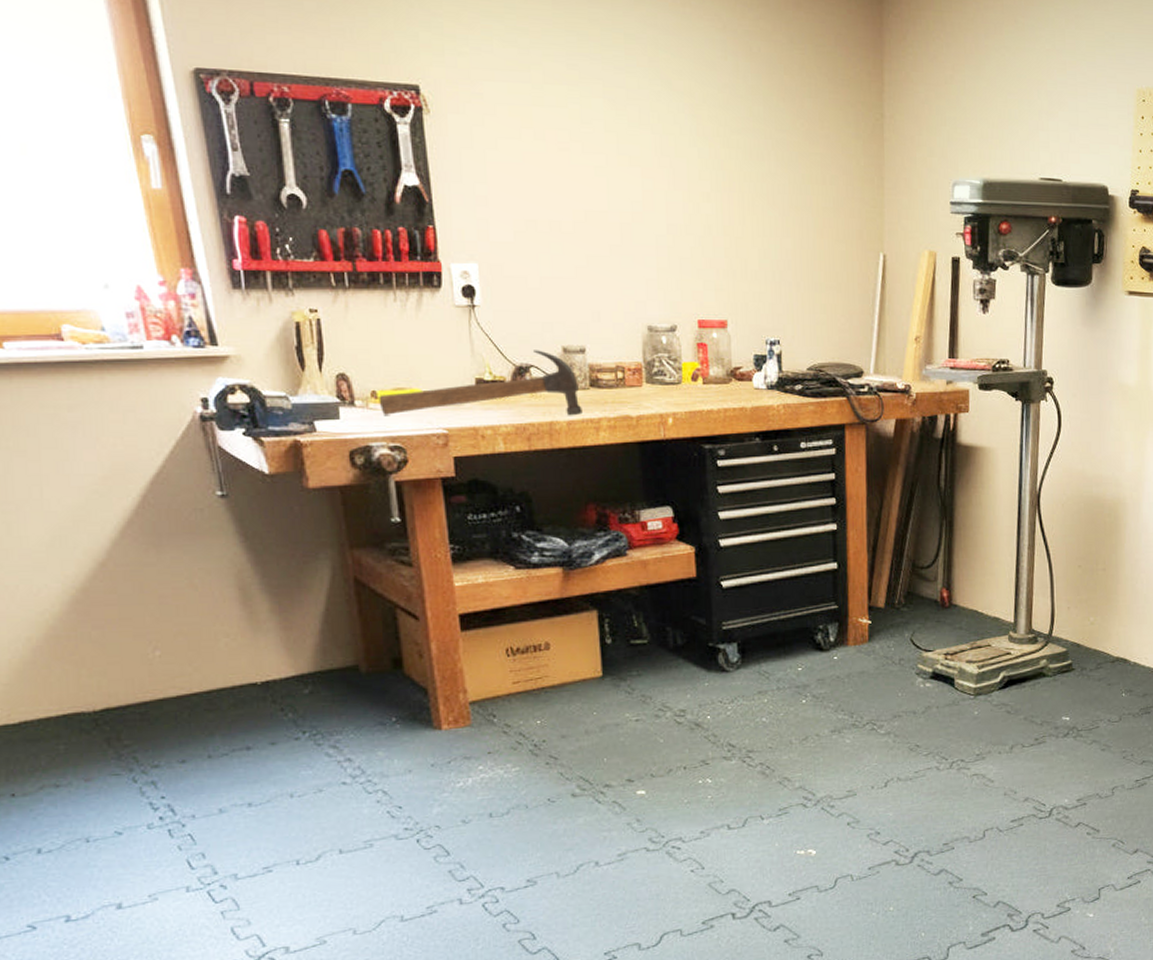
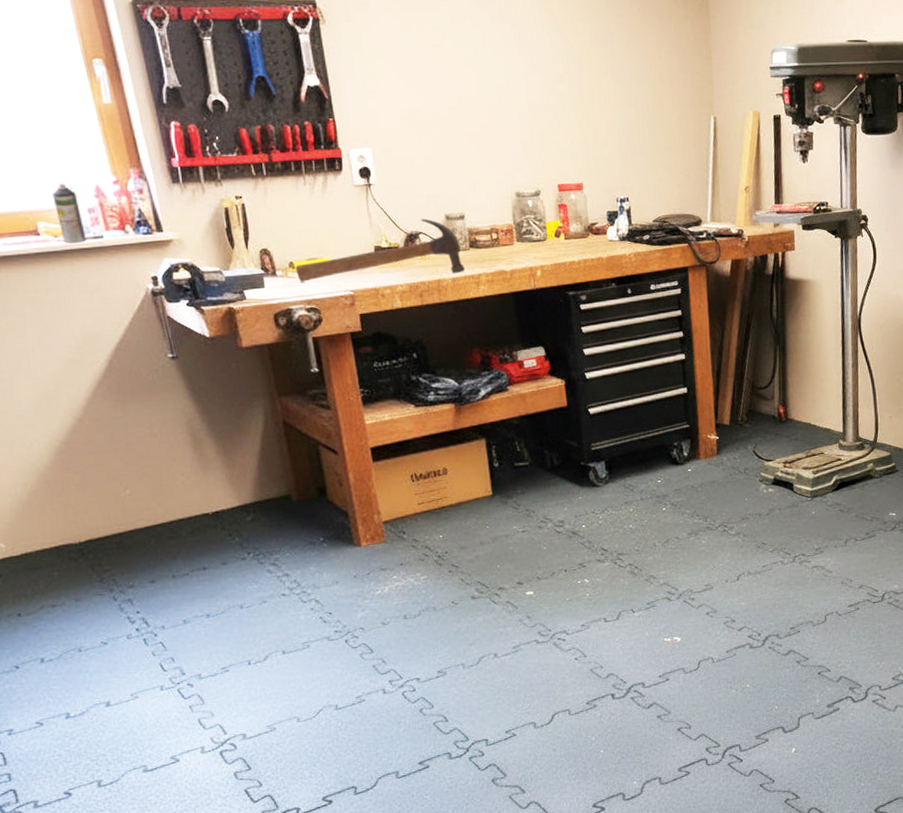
aerosol can: none [82,281,123,354] -> present [53,184,87,244]

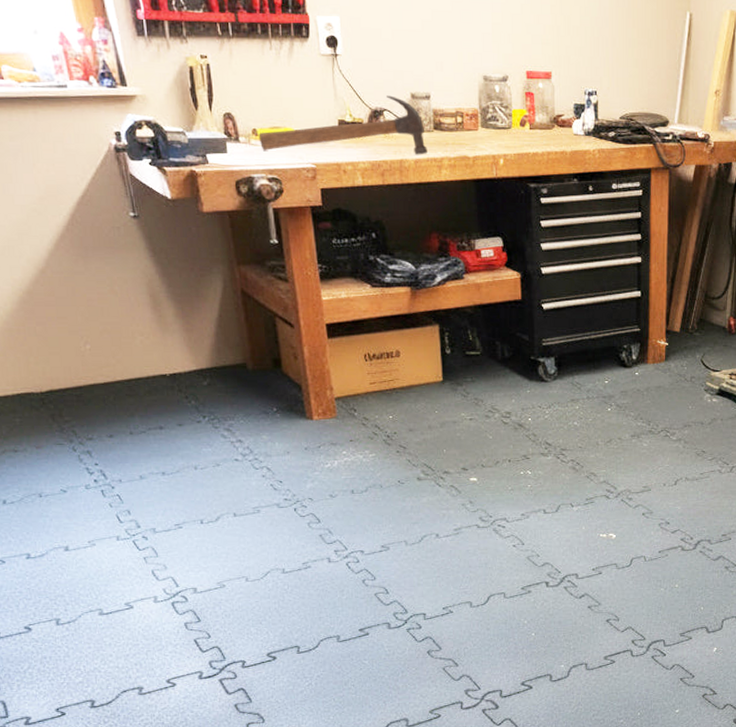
aerosol can: present [53,184,87,244] -> none [17,27,51,91]

